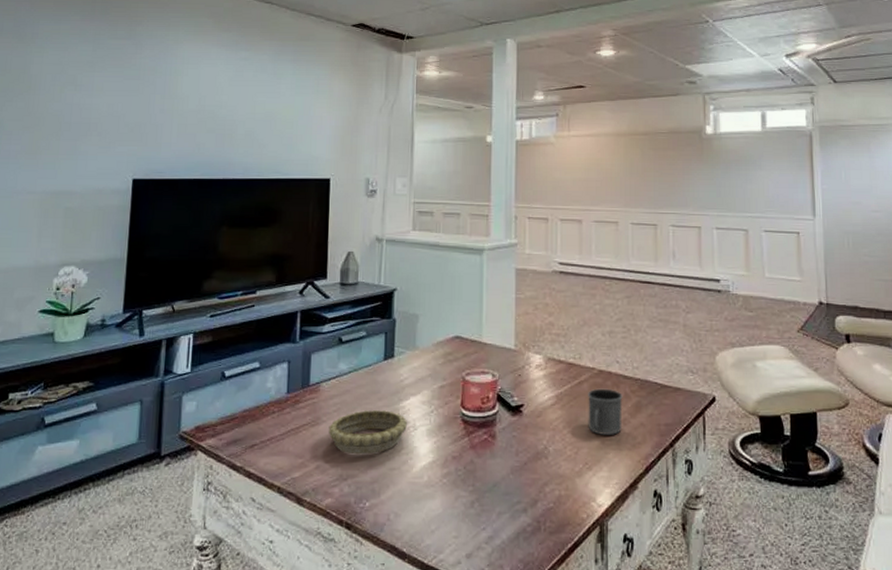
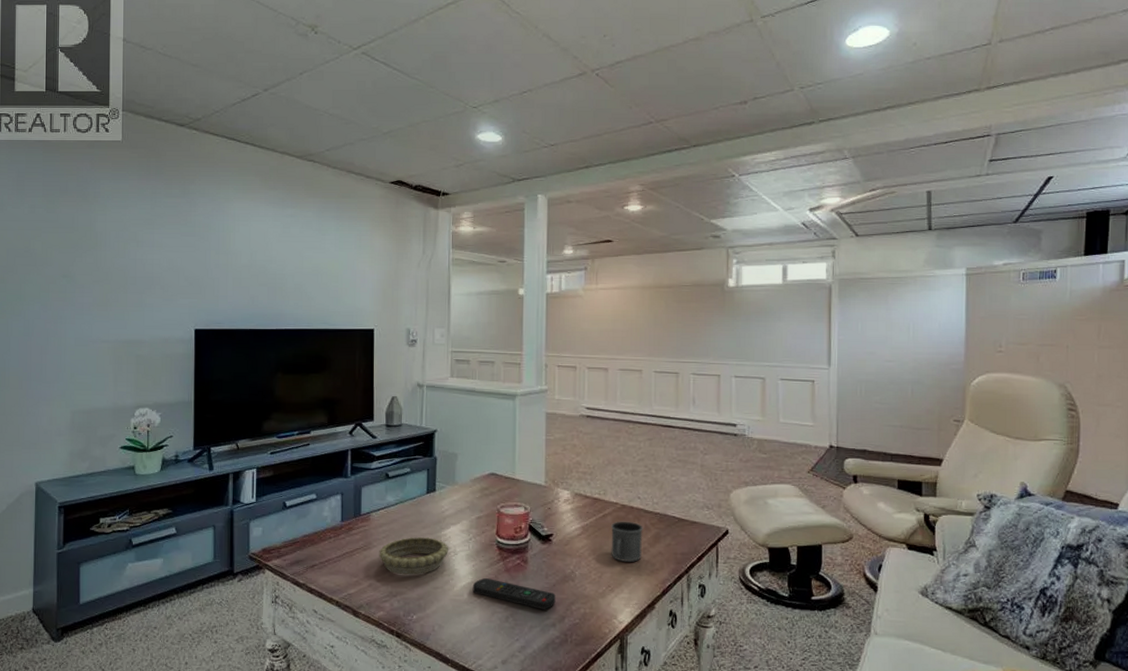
remote control: none [433,457,527,492] -> present [472,578,556,609]

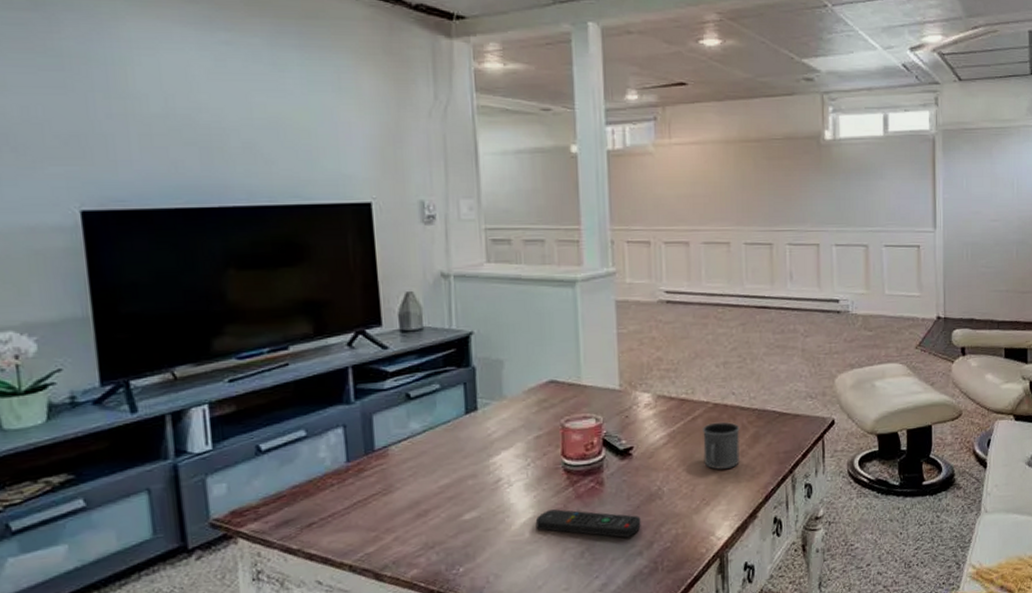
decorative bowl: present [379,537,449,575] -> none [404,468,501,521]

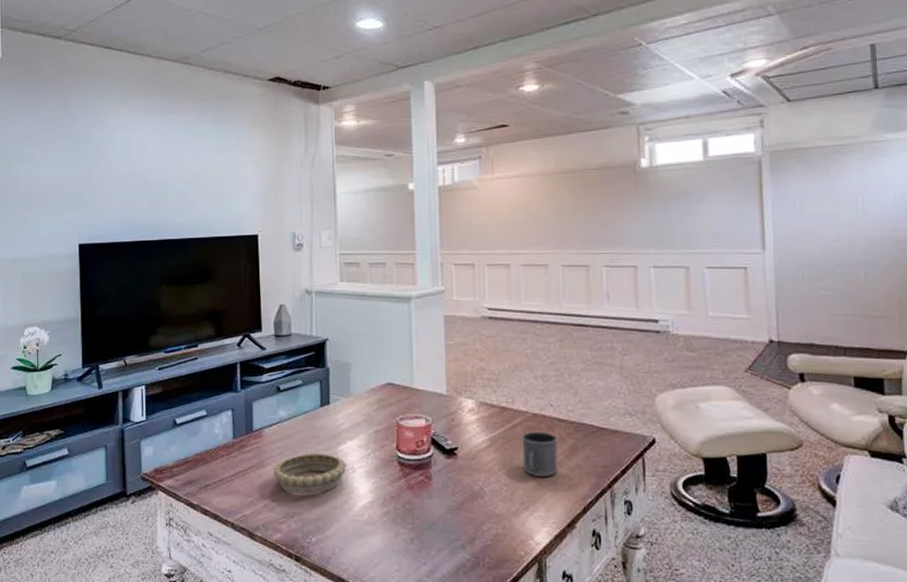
decorative bowl: none [404,468,501,521] -> present [273,454,347,495]
remote control: present [535,509,641,538] -> none [373,497,464,530]

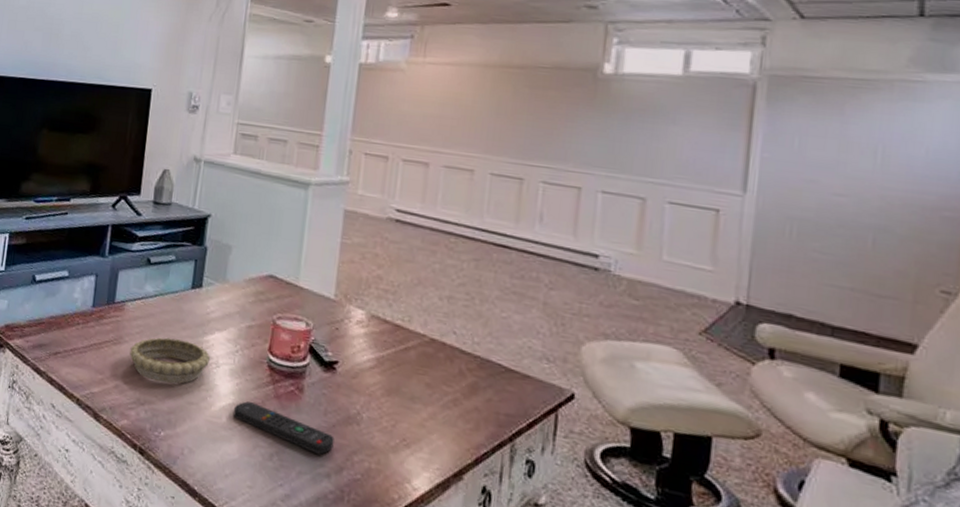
remote control: none [373,497,464,530] -> present [233,401,335,455]
mug: present [522,431,558,477] -> none [410,359,457,415]

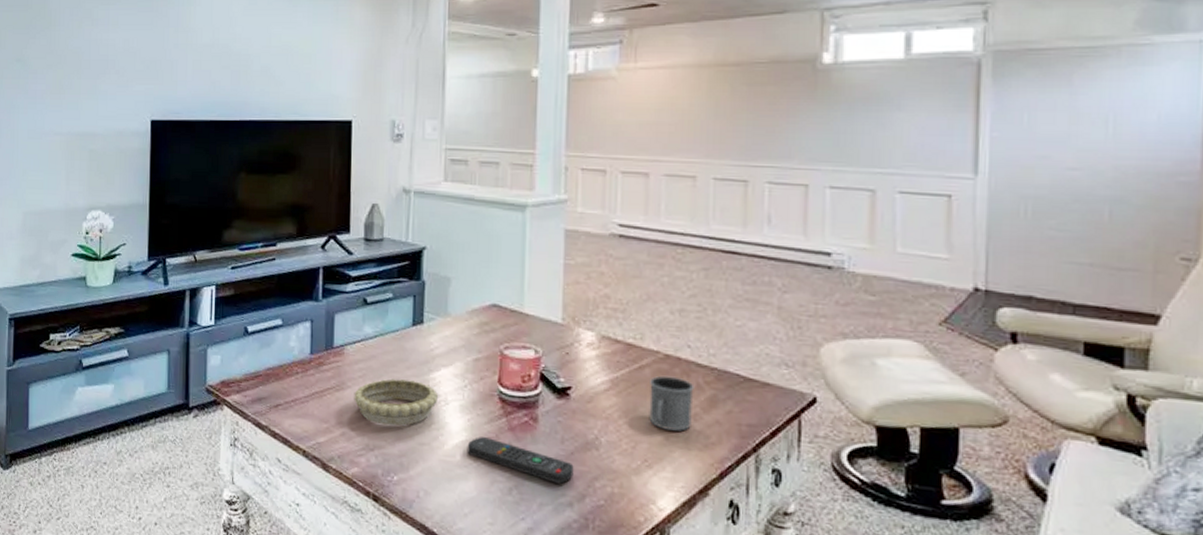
mug: none [410,359,457,415] -> present [649,375,694,431]

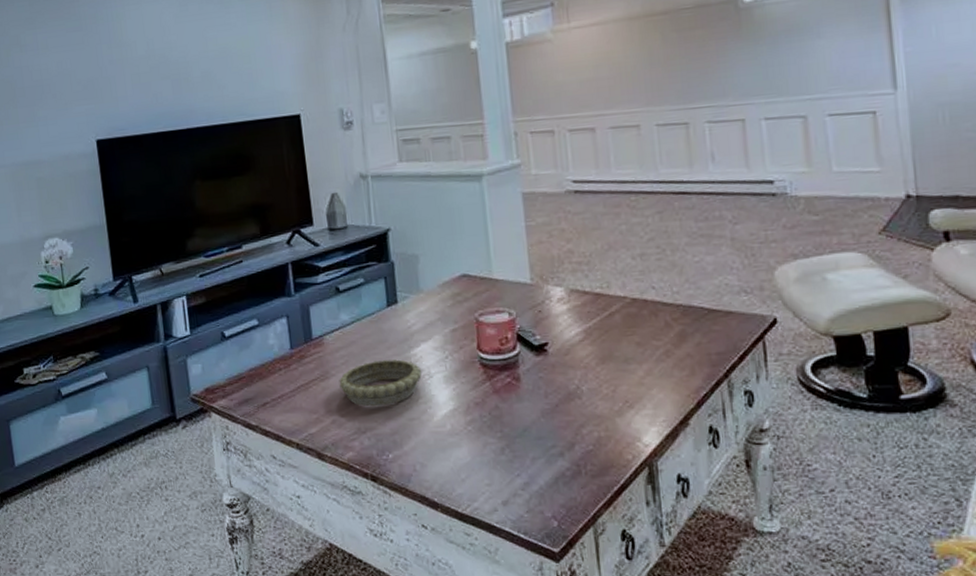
remote control: present [467,437,574,484] -> none [455,403,561,436]
mug: present [649,375,694,431] -> none [621,318,665,370]

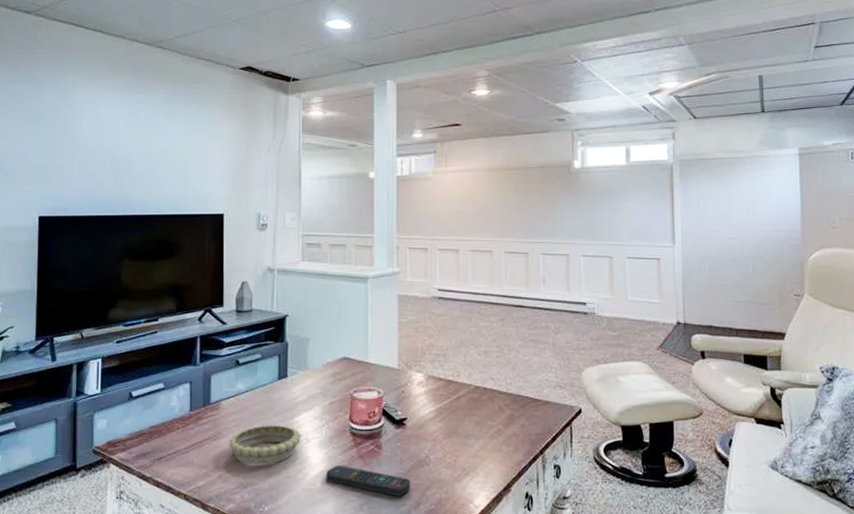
remote control: none [455,403,561,436] -> present [325,466,411,496]

